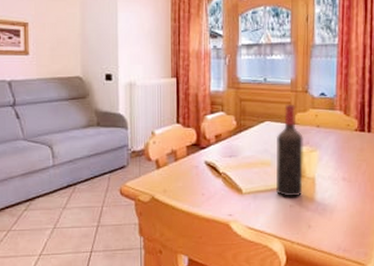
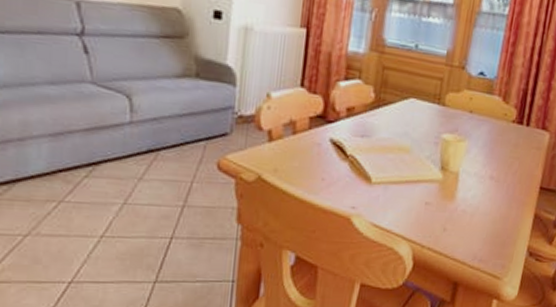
wine bottle: present [276,105,303,197] -> none [412,81,452,193]

